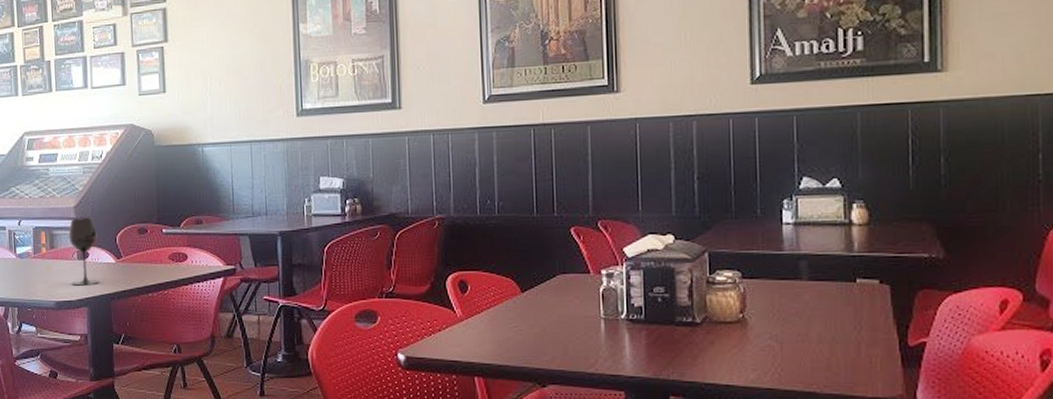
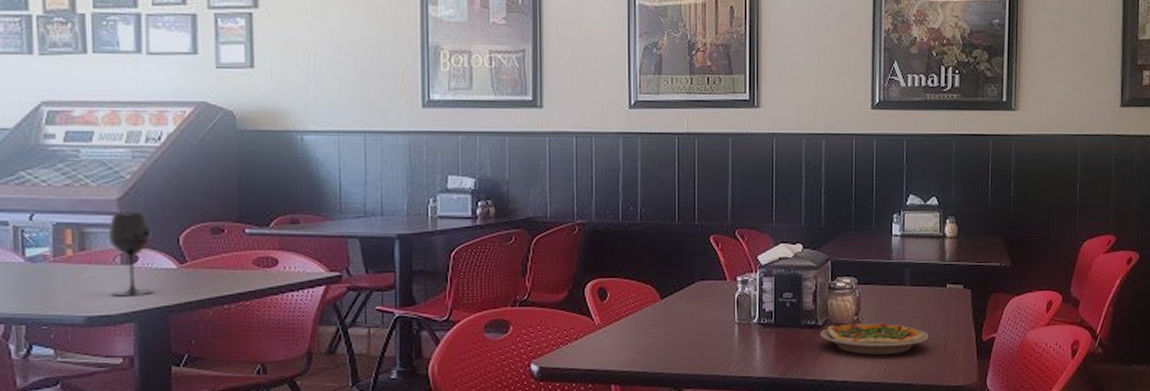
pizza: none [699,321,835,357] -> present [821,322,928,355]

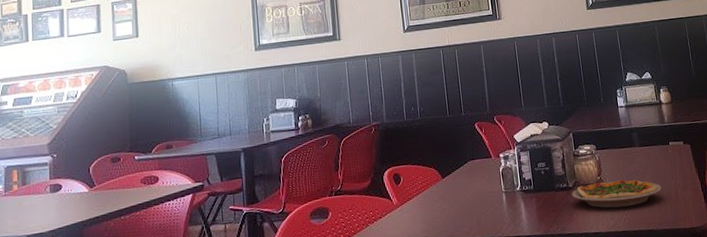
wineglass: present [108,212,154,297] -> none [41,151,72,218]

